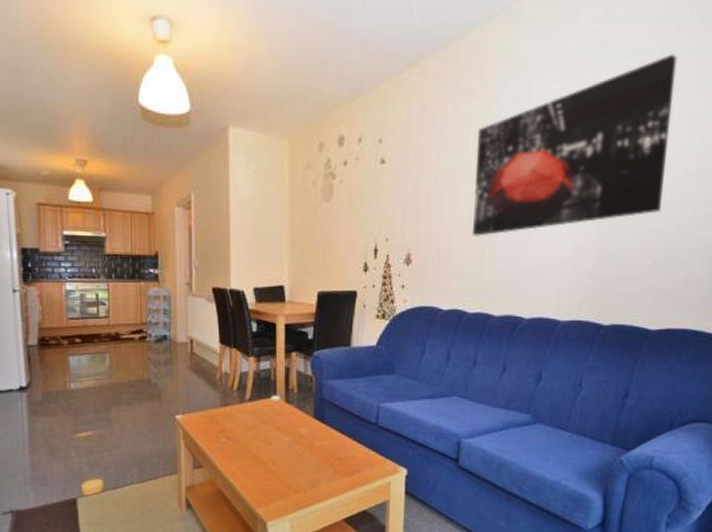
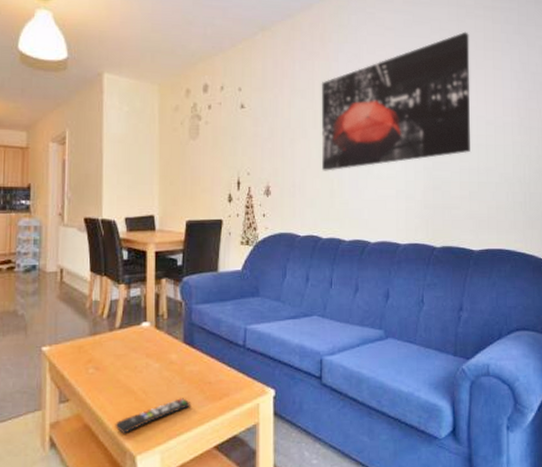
remote control: none [246,471,320,501] -> present [115,398,190,434]

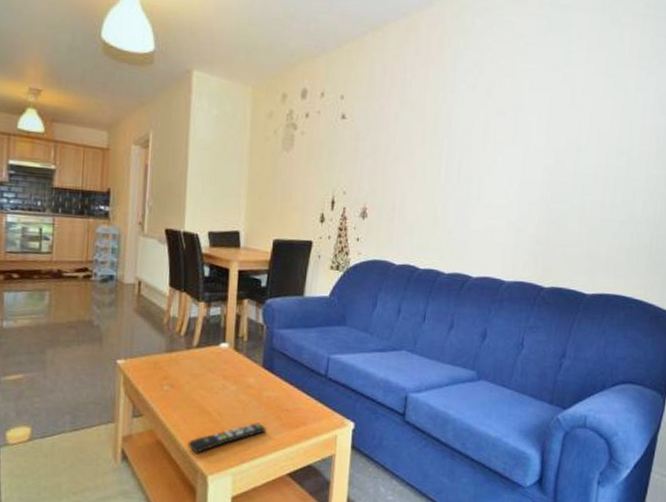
wall art: present [321,31,470,171] -> none [426,43,612,196]

